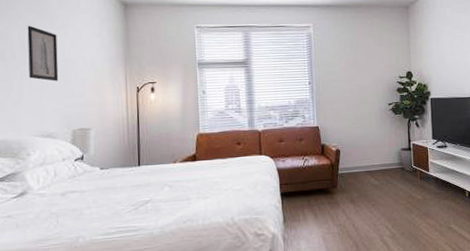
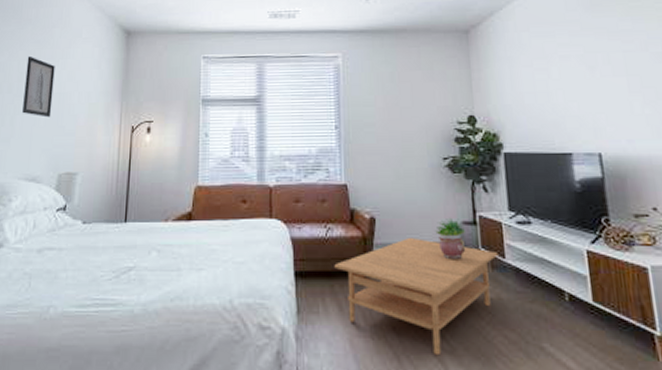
coffee table: none [310,162,425,241] -> present [334,237,498,356]
potted plant: none [382,146,403,175] -> present [435,217,466,259]

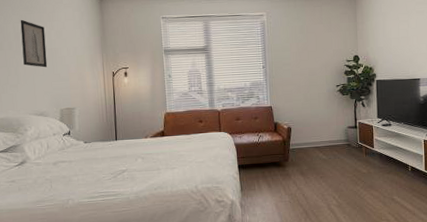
coffee table: present [334,237,498,356] -> none [264,138,370,209]
potted plant: present [435,217,466,259] -> none [330,124,350,151]

